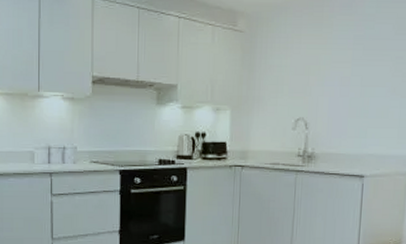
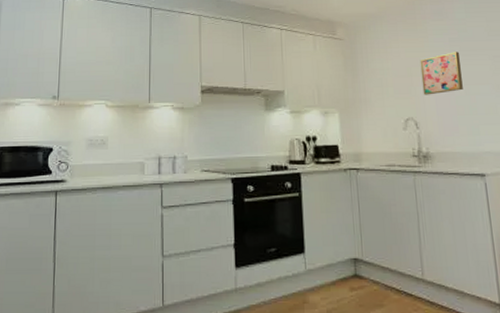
wall art: none [318,50,361,96] -> present [420,52,463,95]

